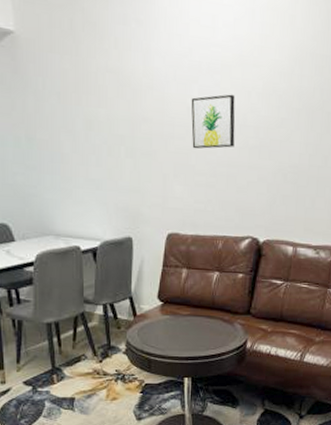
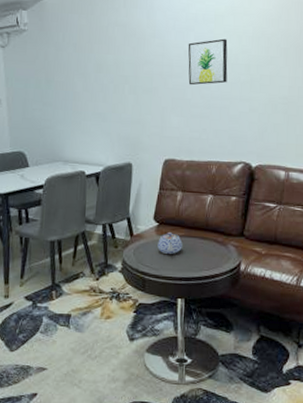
teapot: none [162,310,188,334] -> present [157,231,183,254]

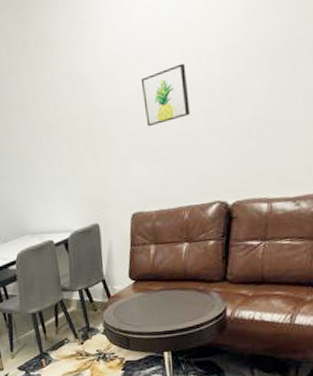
teapot: present [157,231,183,254] -> none [136,287,162,310]

